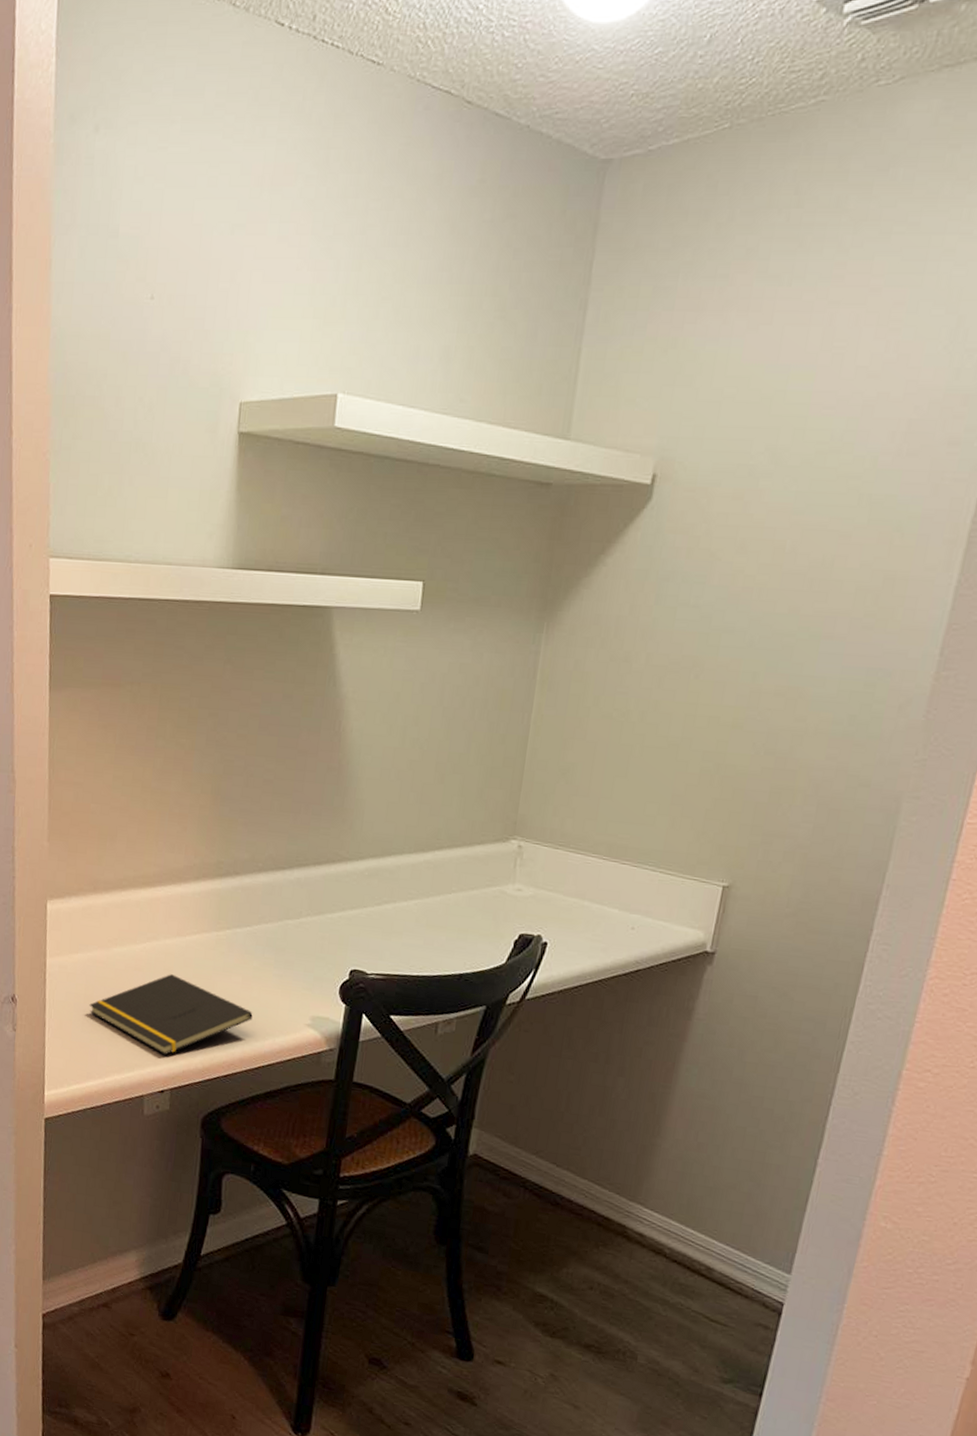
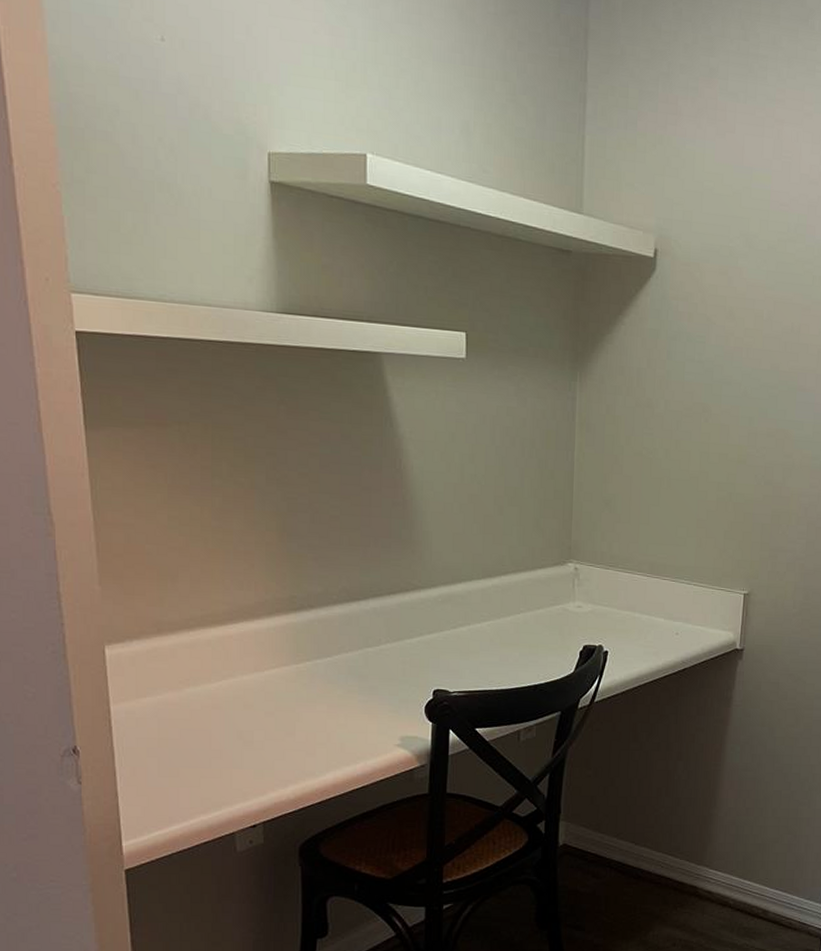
notepad: present [89,974,253,1056] -> none [164,710,342,790]

